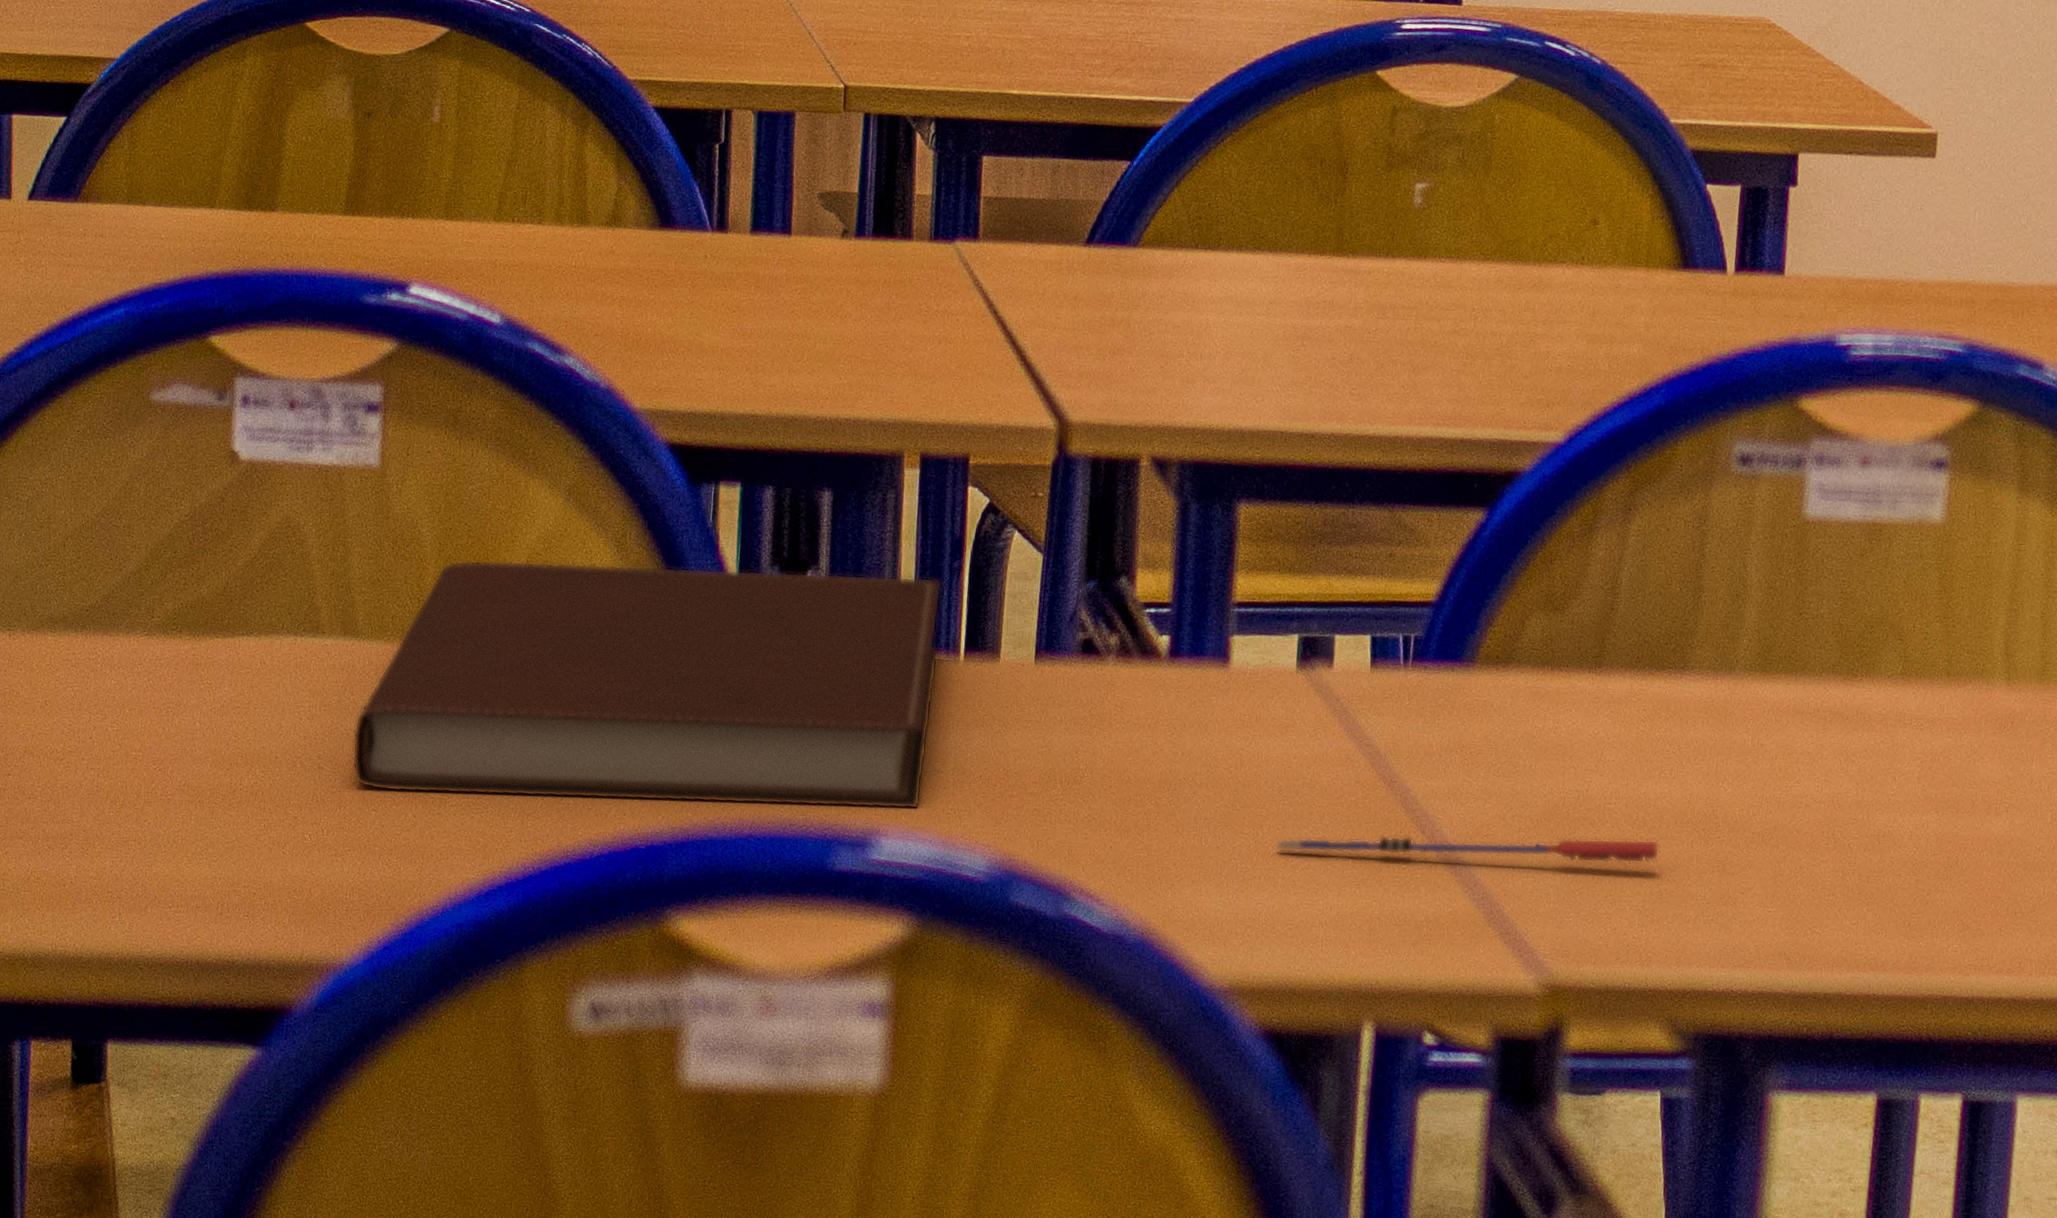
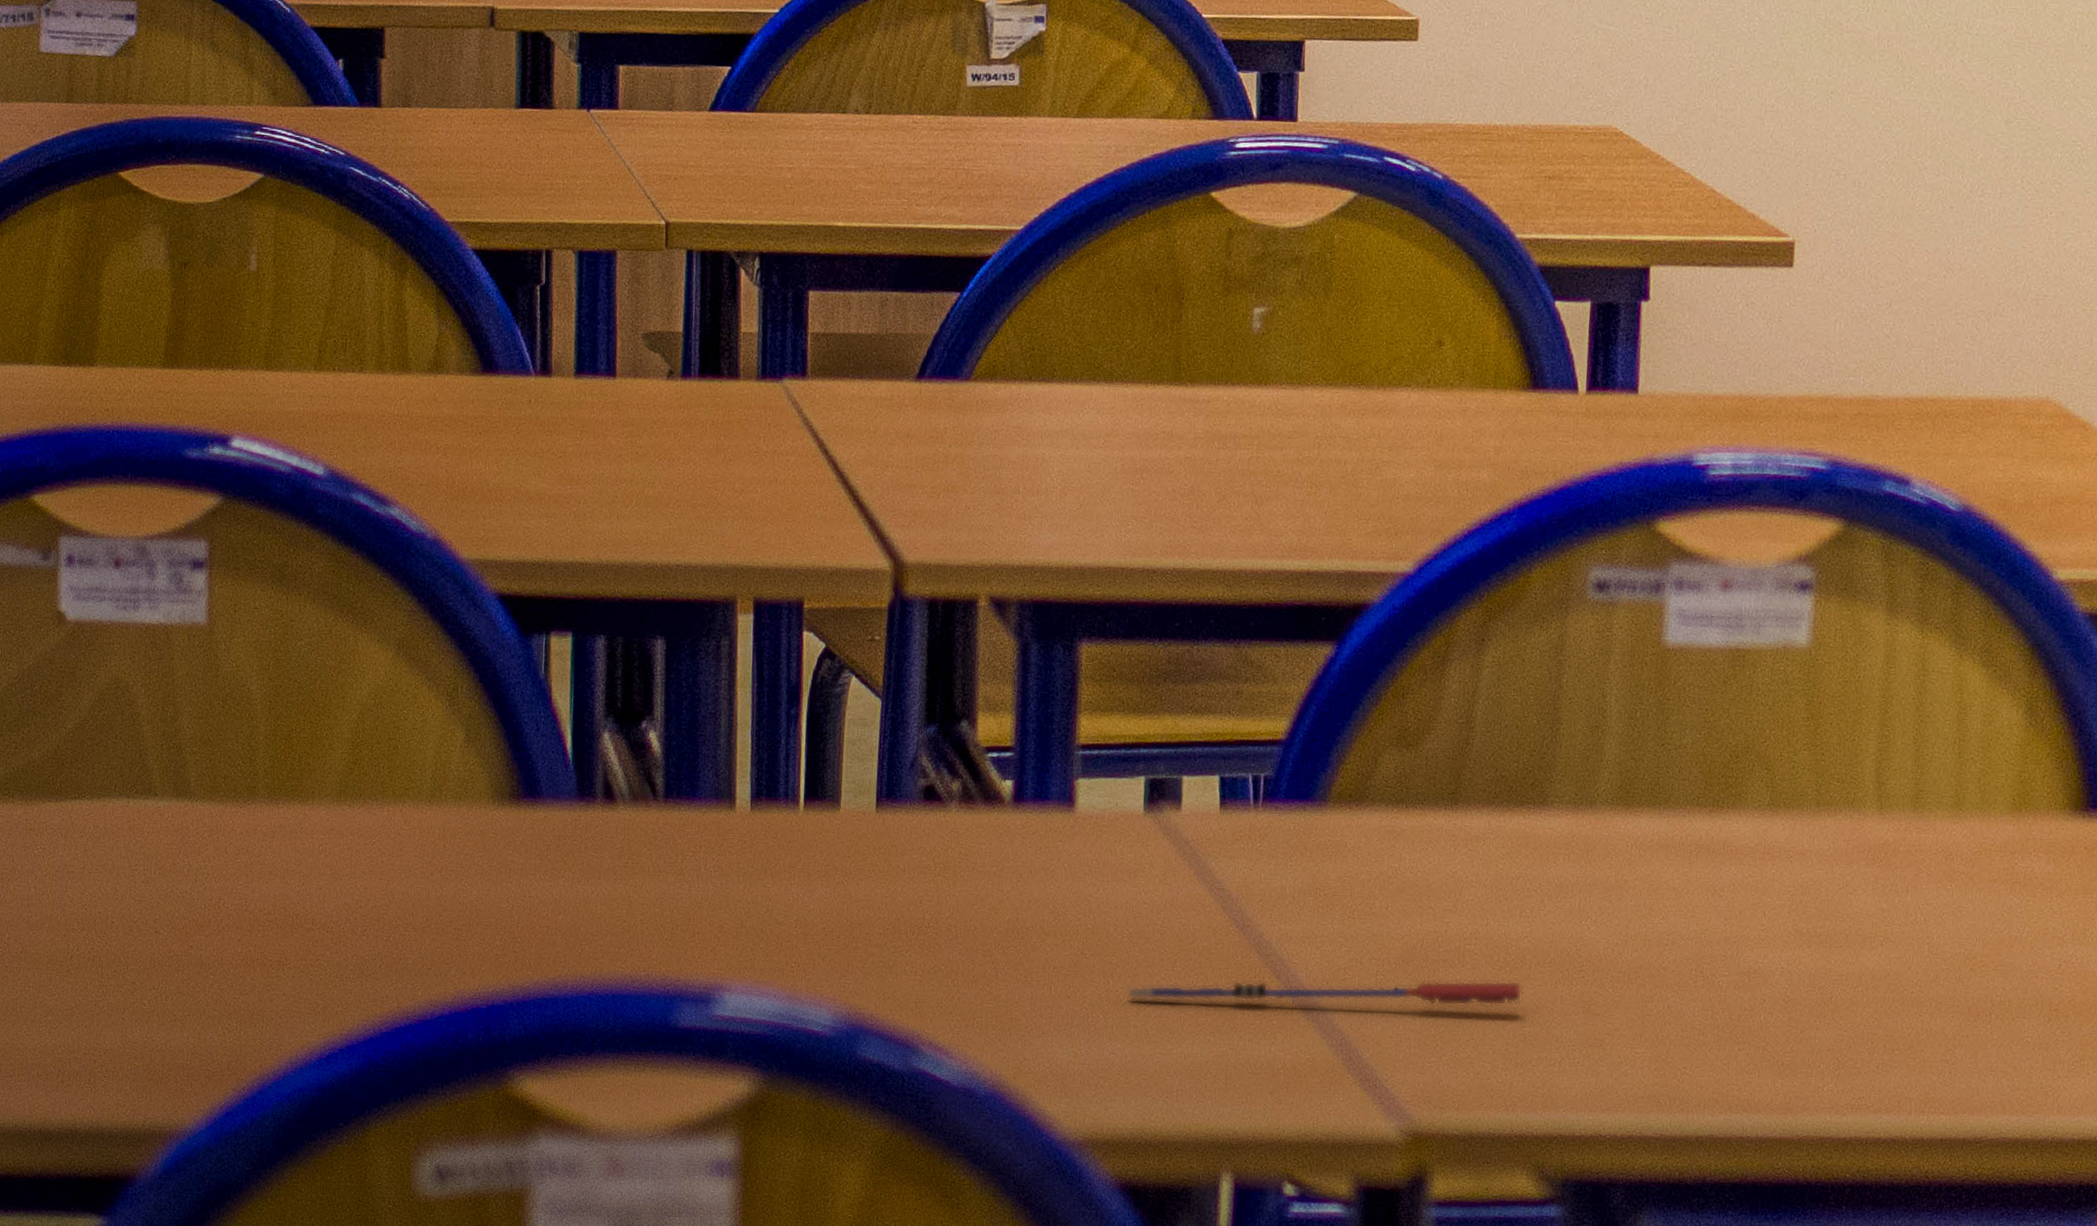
notebook: present [351,559,942,810] -> none [188,717,779,964]

